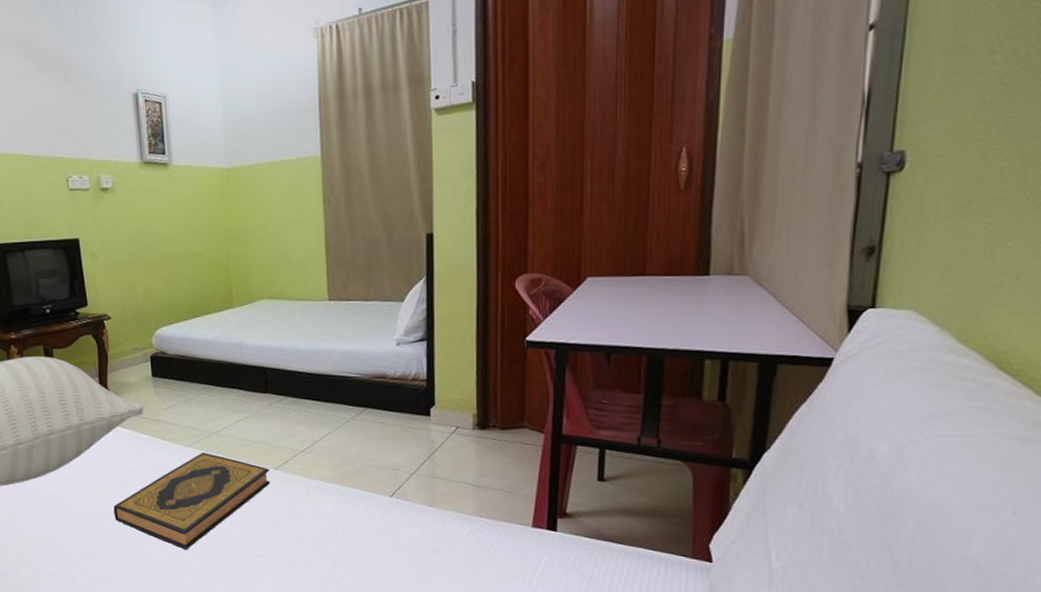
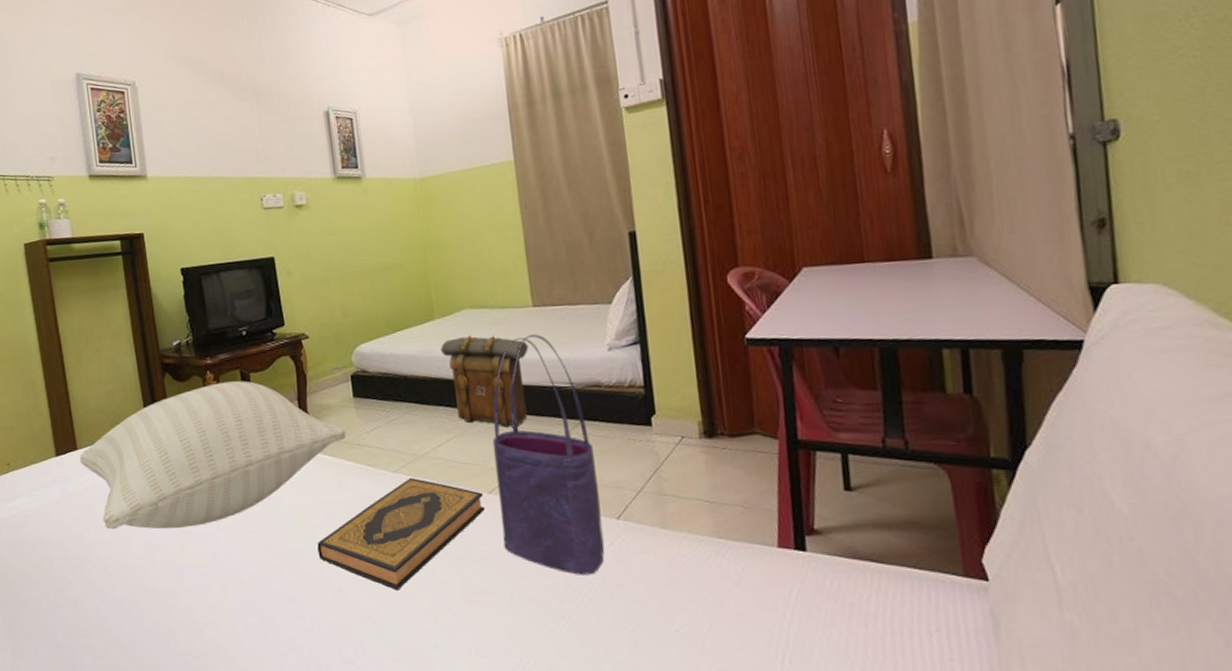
backpack: none [237,324,321,411] -> present [440,335,529,428]
tote bag: none [281,326,377,544] -> present [492,334,605,575]

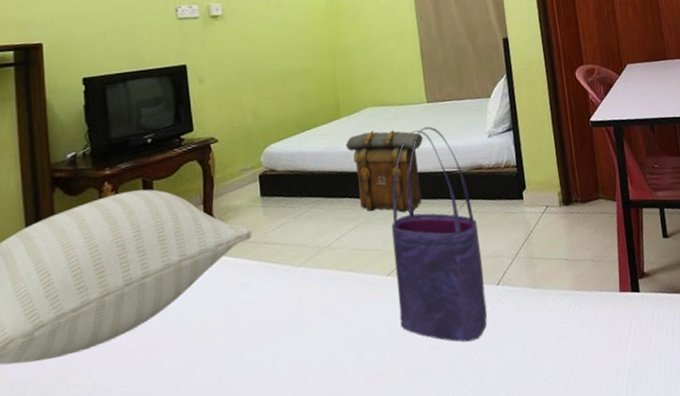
hardback book: present [317,477,486,591] -> none [216,269,385,387]

